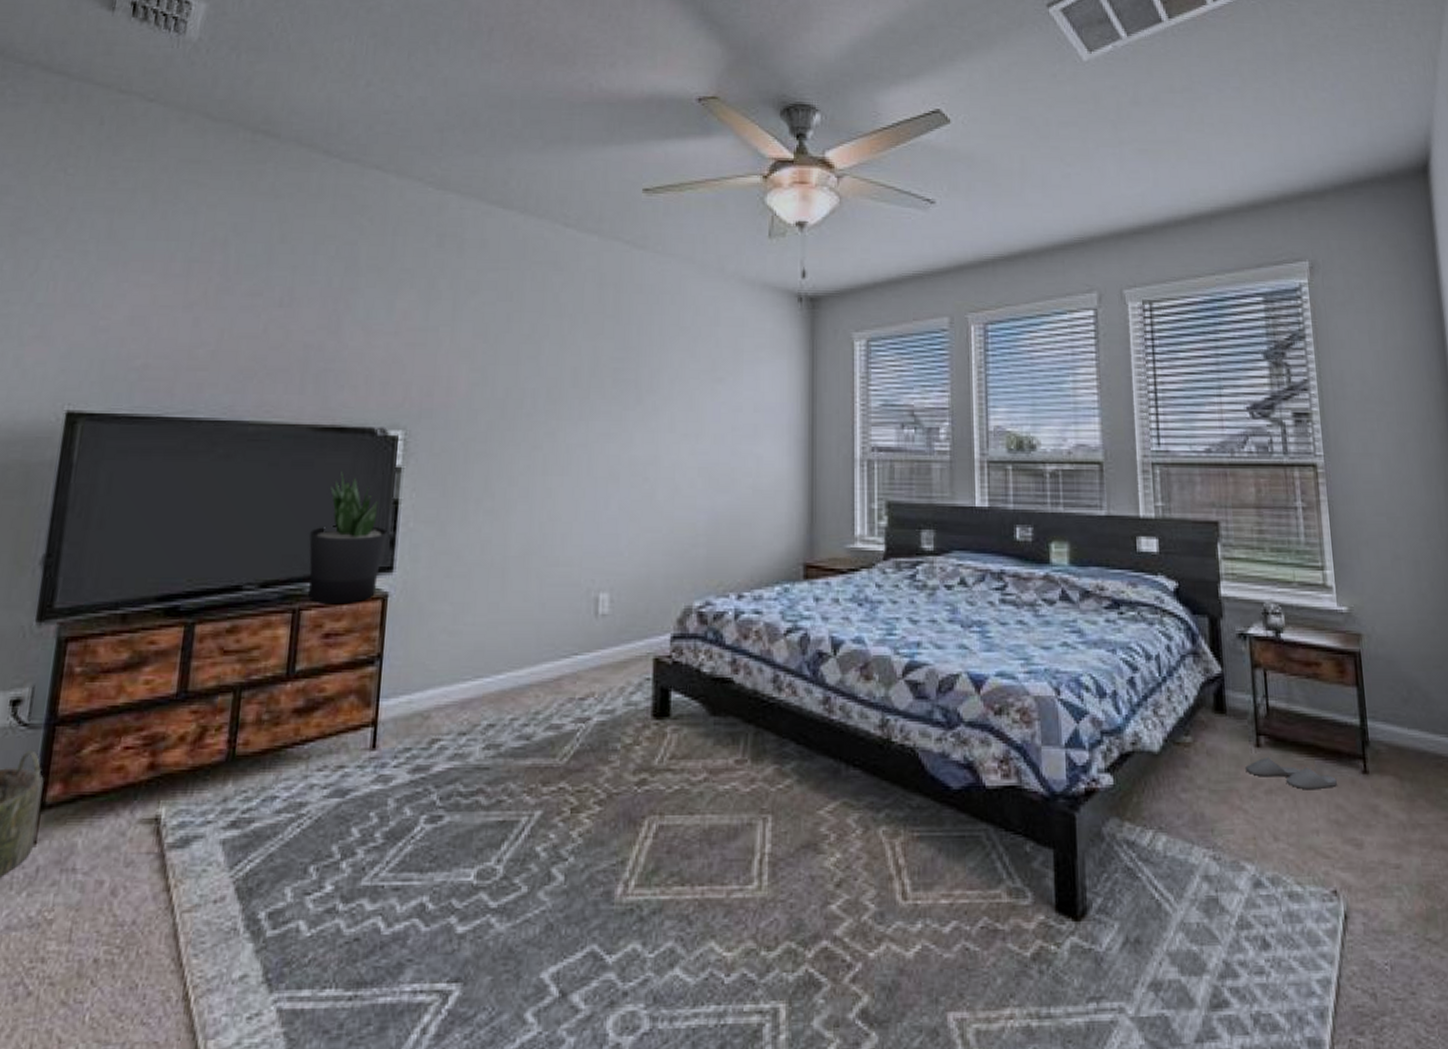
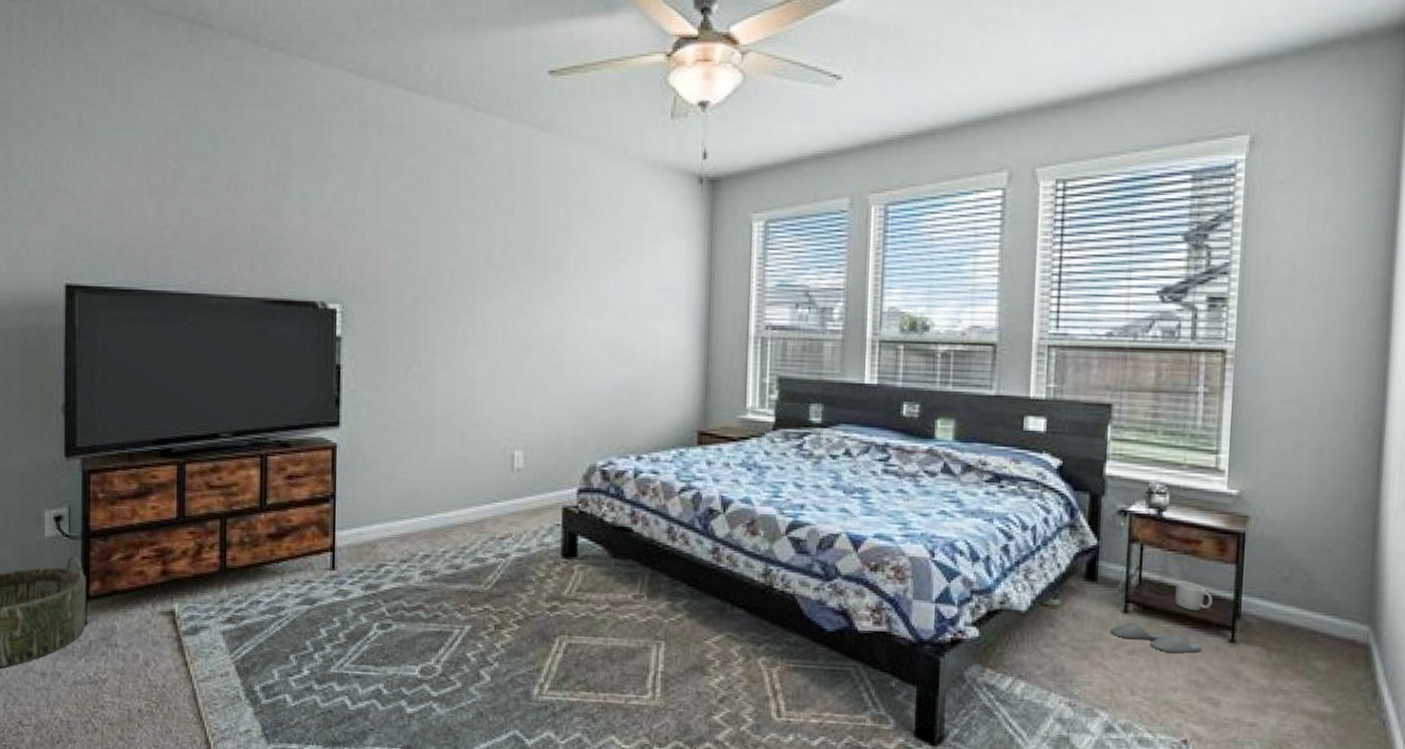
planter: present [308,471,388,603] -> none [269,339,333,452]
mug: none [1302,708,1340,741] -> present [1175,581,1213,612]

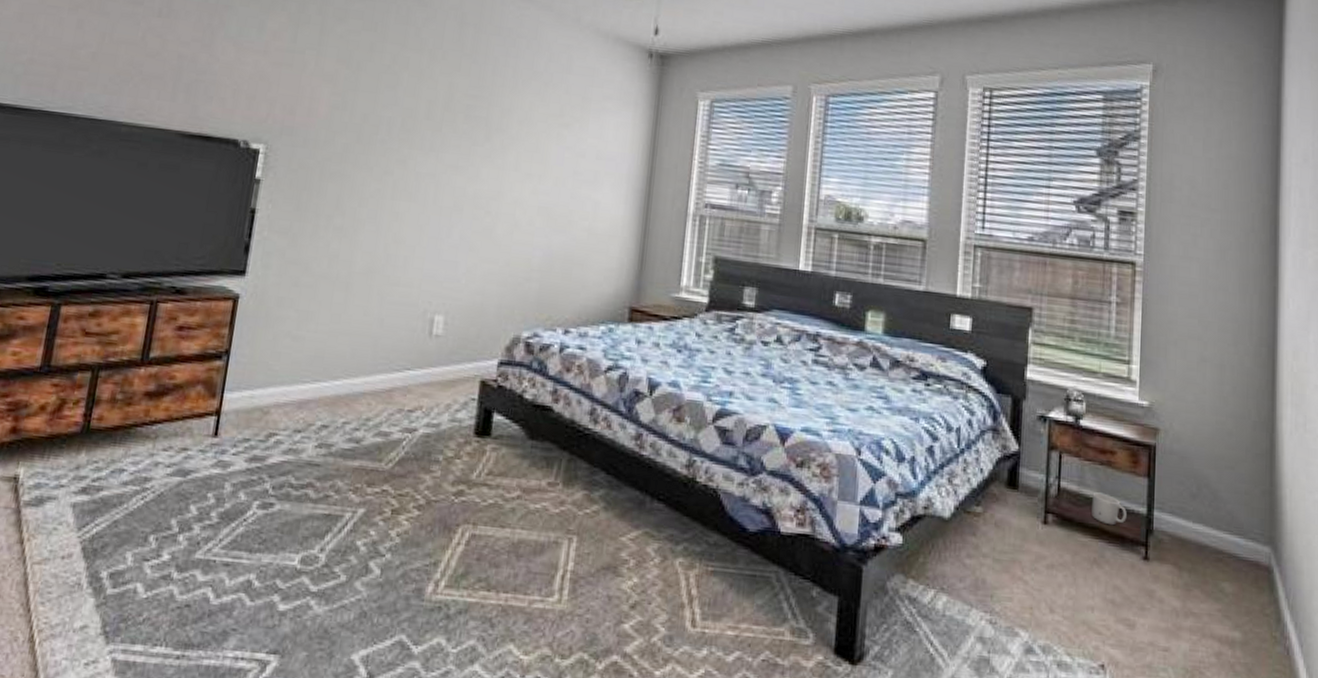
slippers: present [1110,621,1202,654] -> none [1030,534,1117,570]

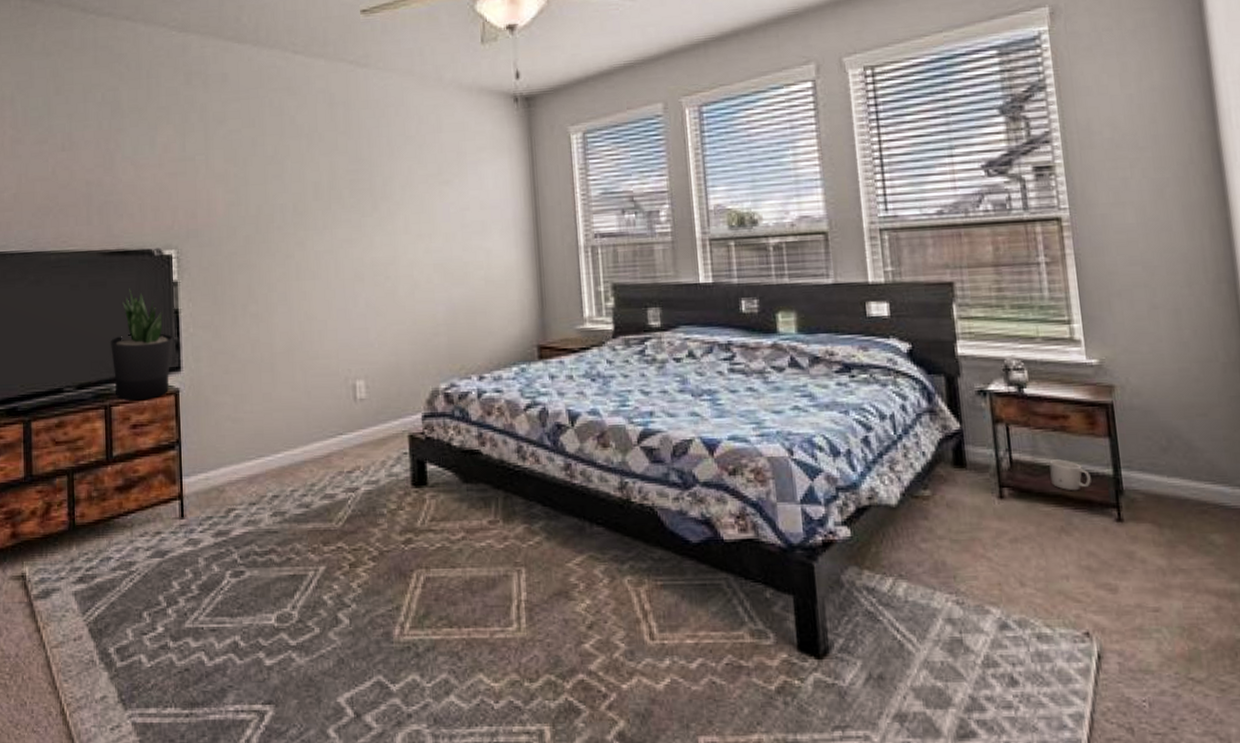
planter: none [166,177,243,301] -> present [111,288,173,400]

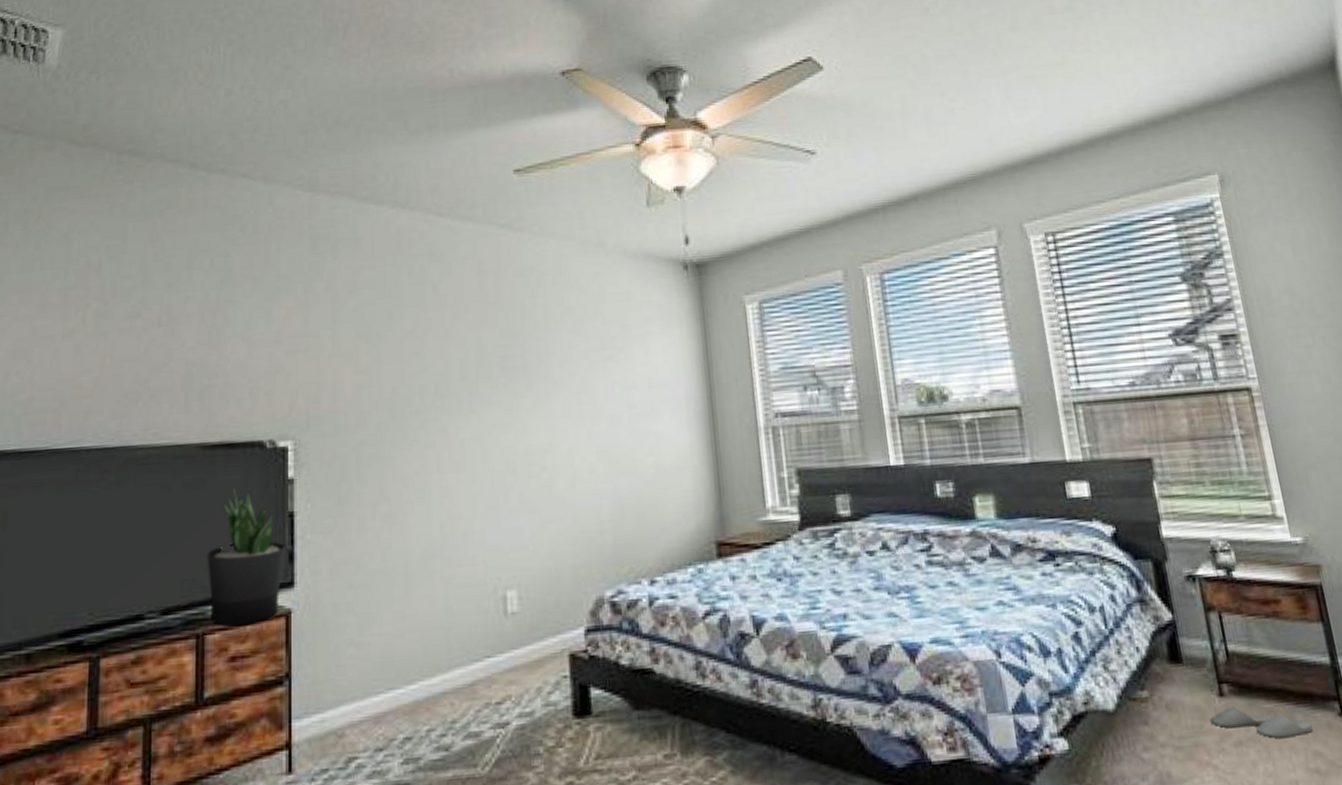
slippers: none [988,507,1088,538] -> present [1210,705,1313,739]
mug: present [1049,459,1091,491] -> none [1265,649,1310,684]

